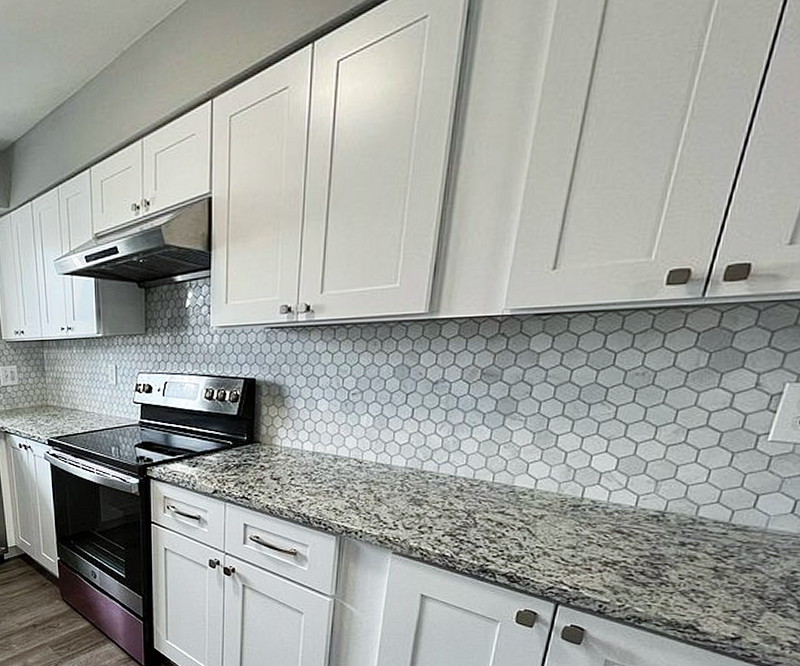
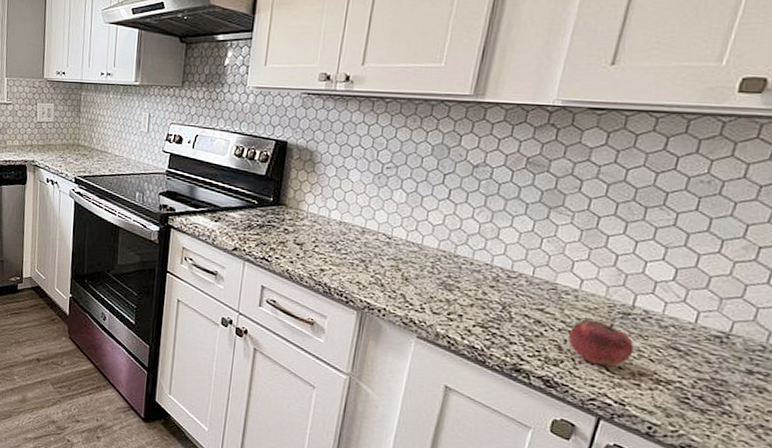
fruit: none [526,516,585,556] -> present [567,319,634,367]

